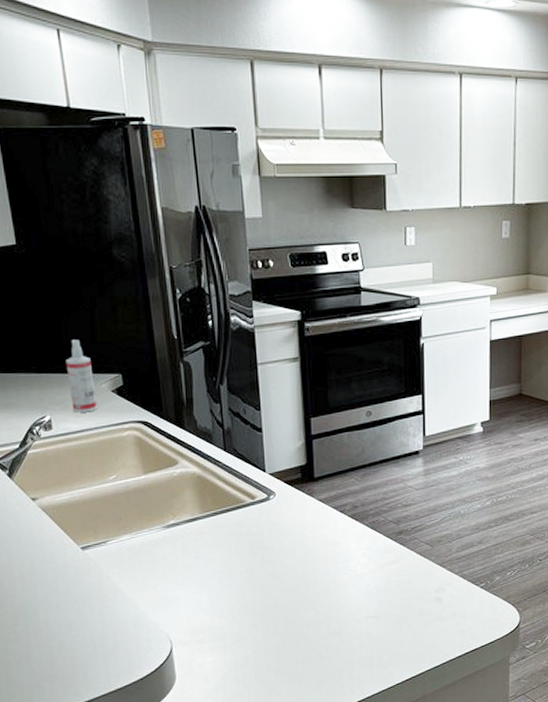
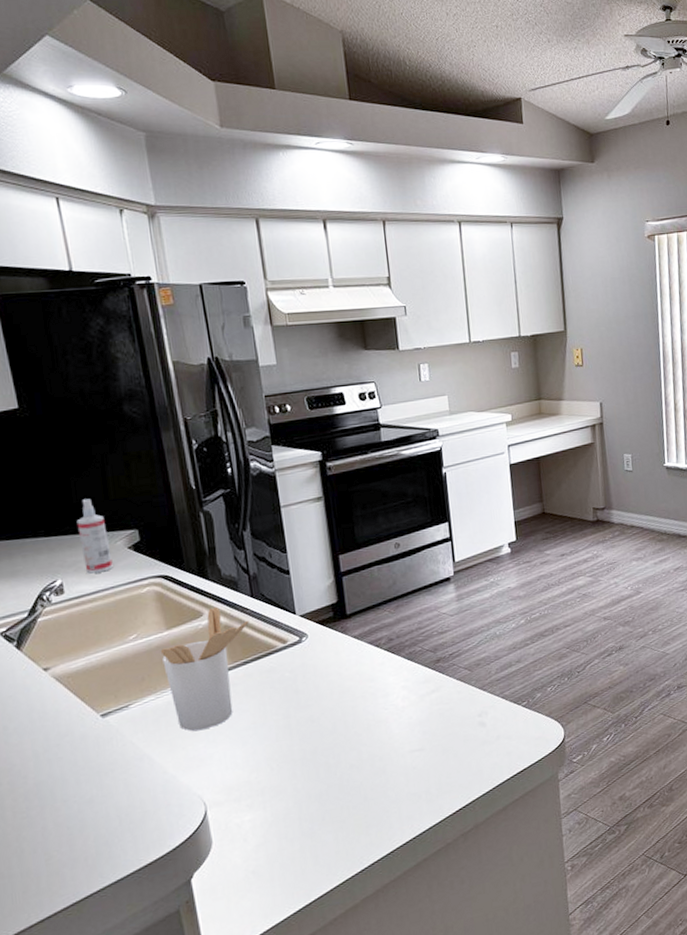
utensil holder: none [137,456,221,573] -> present [160,606,249,731]

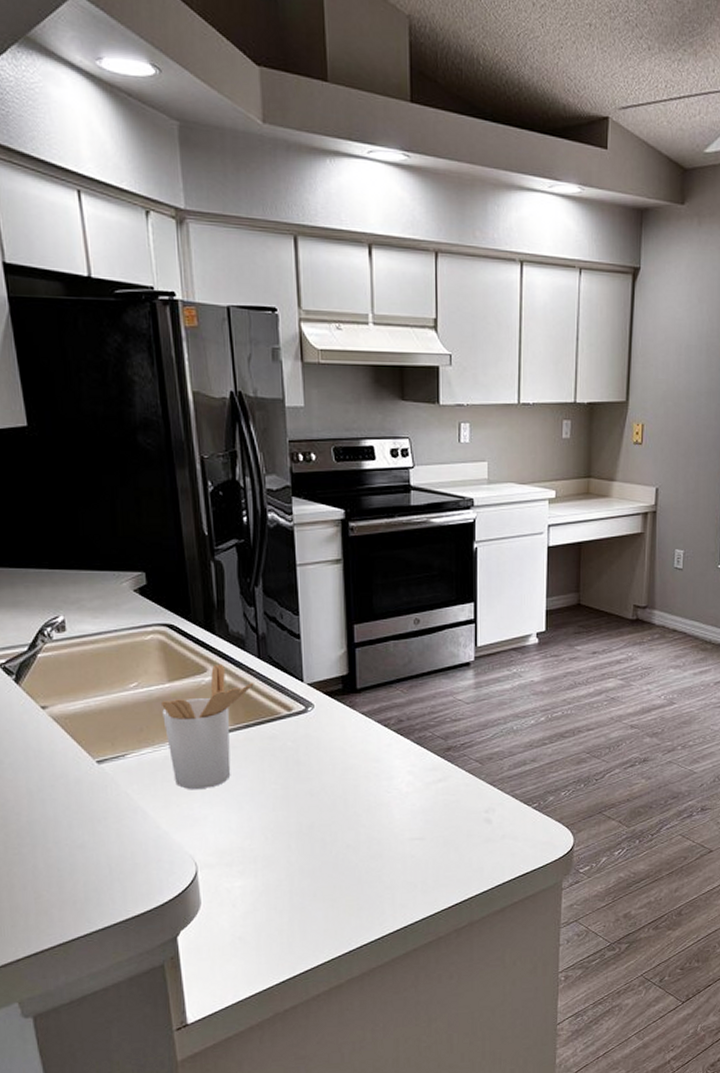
spray bottle: present [76,498,113,574] -> none [82,533,117,613]

